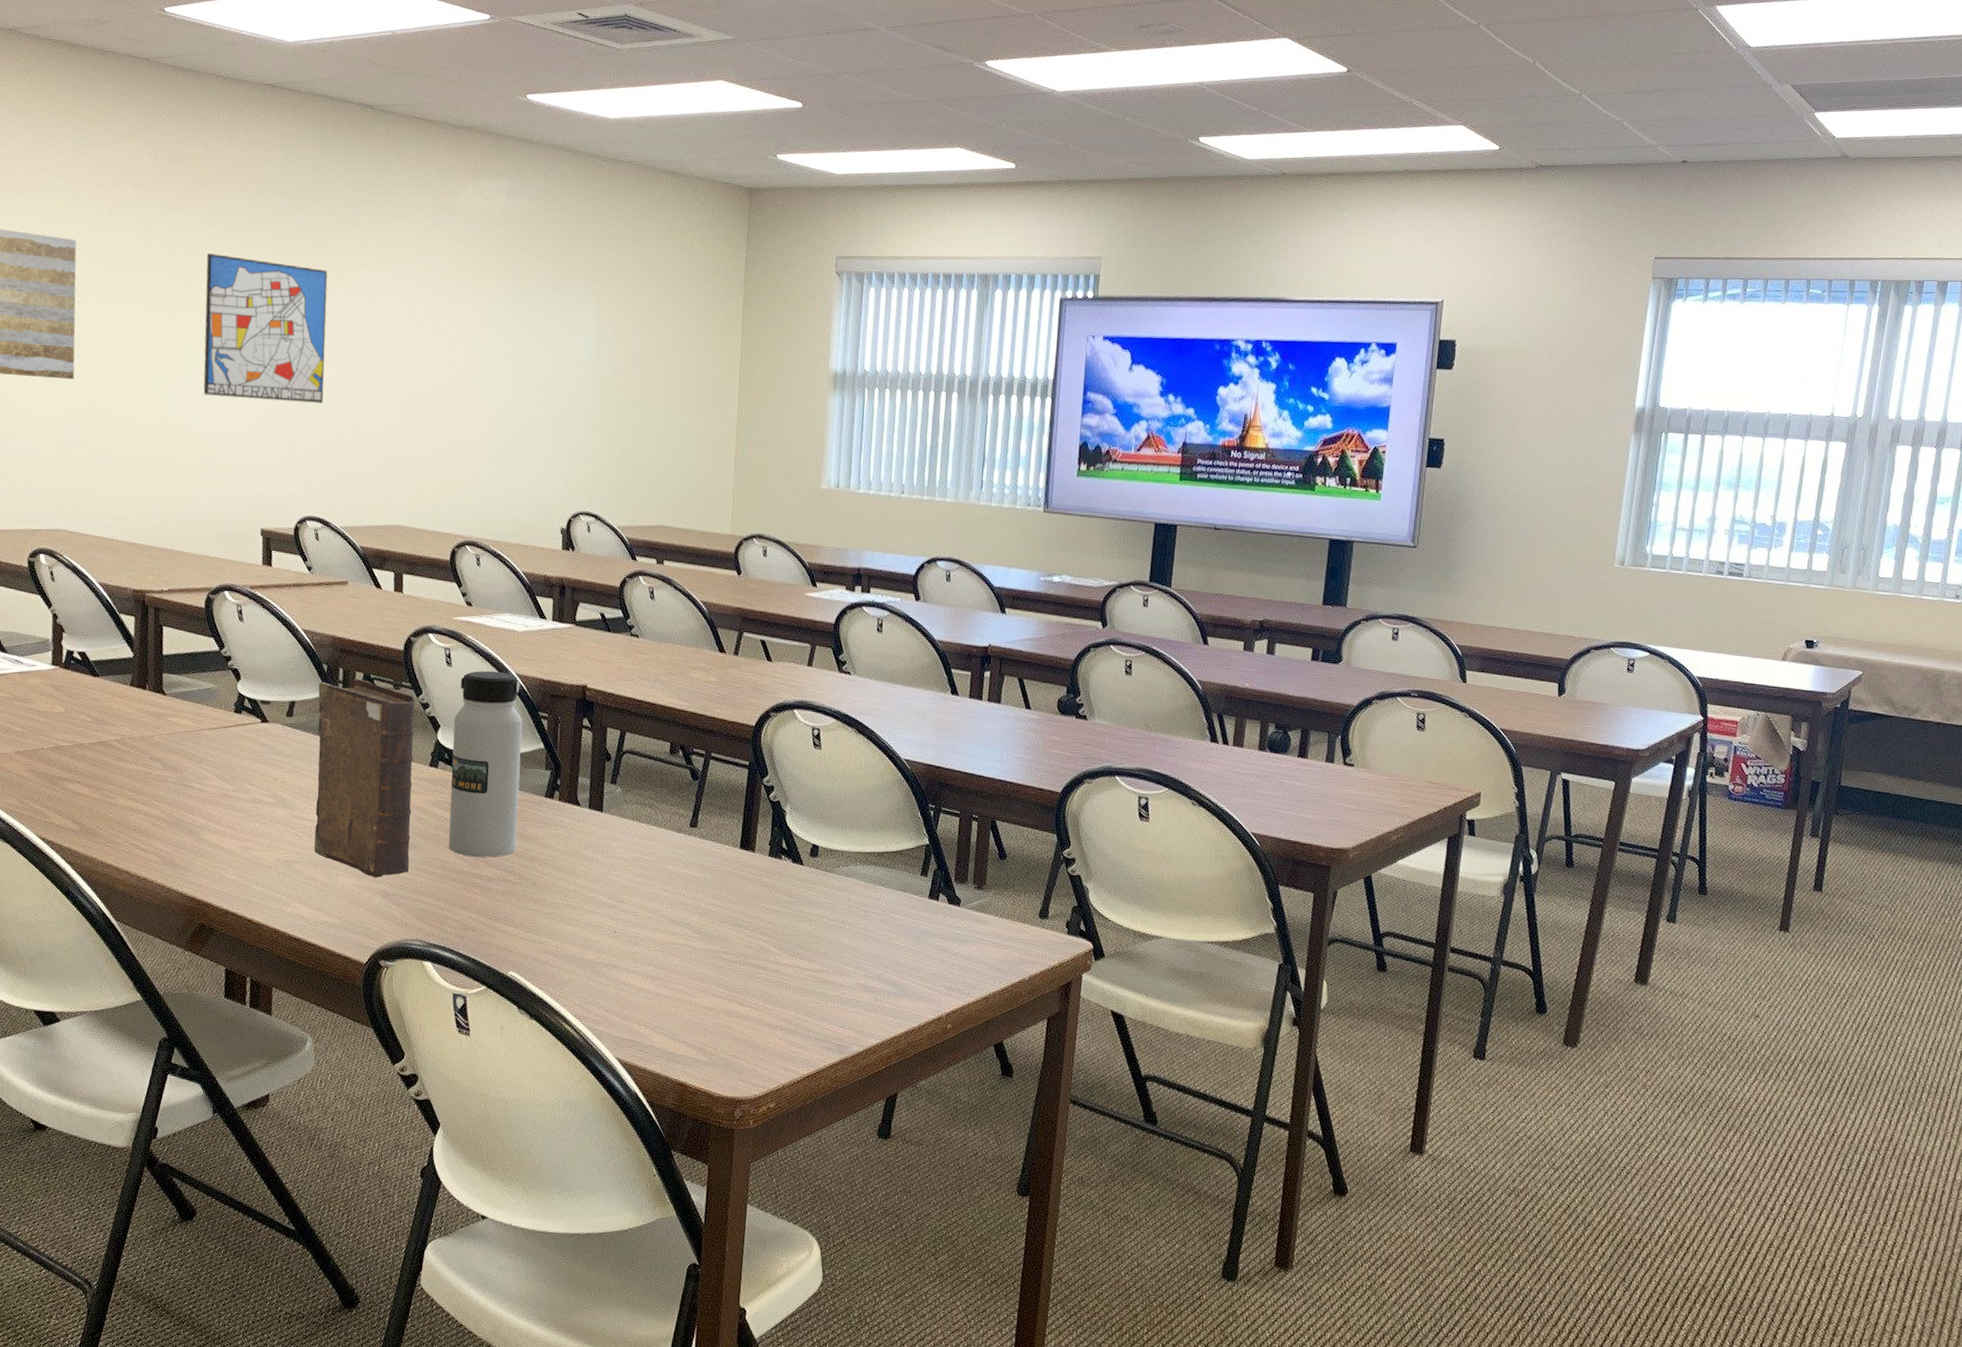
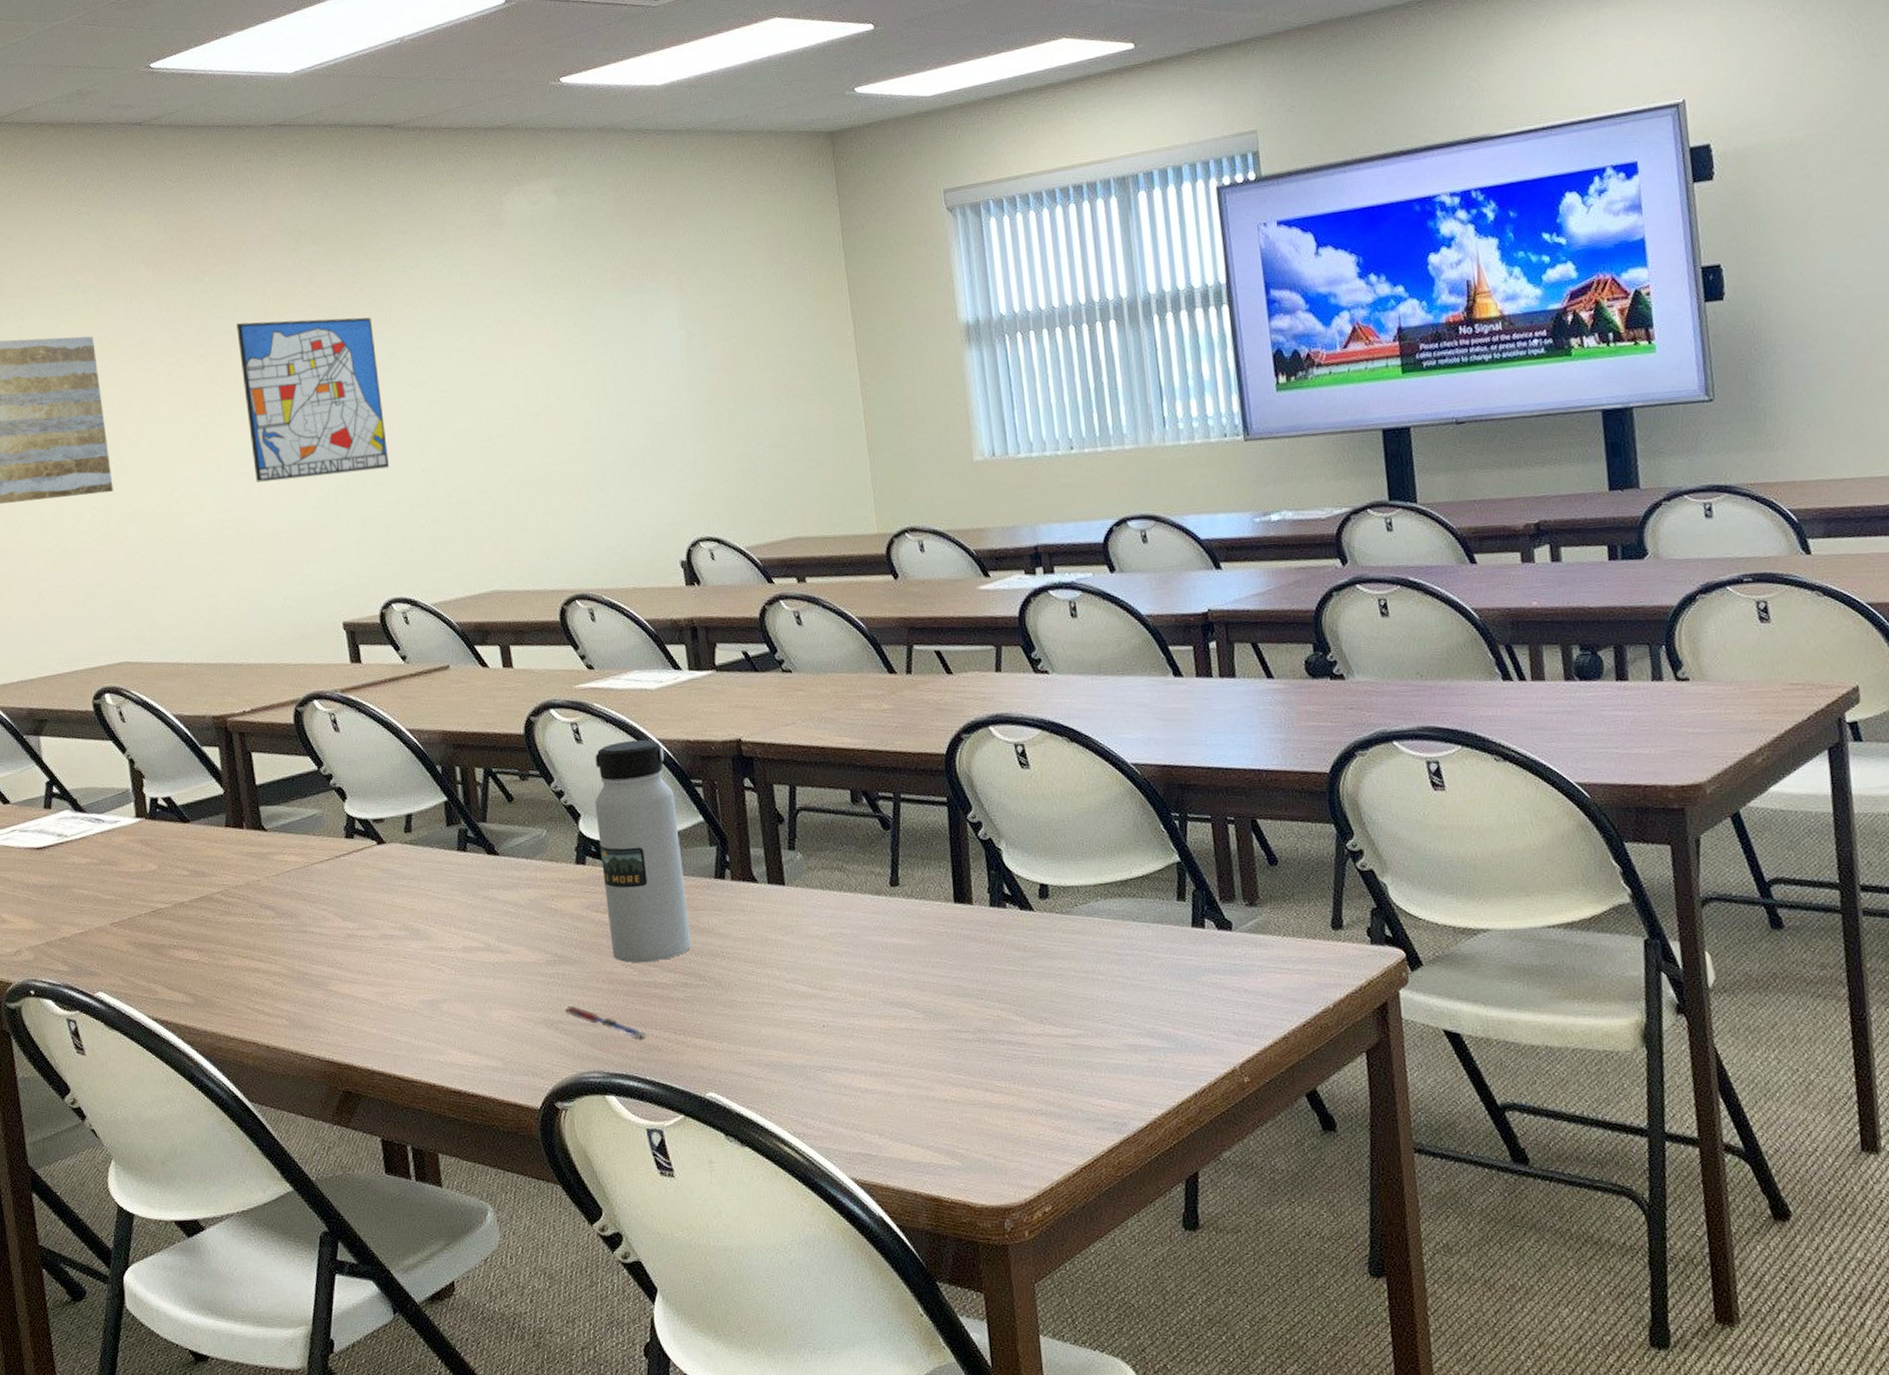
book: present [314,678,415,878] -> none [434,775,572,1006]
pen: none [399,883,468,919] -> present [564,1006,649,1038]

